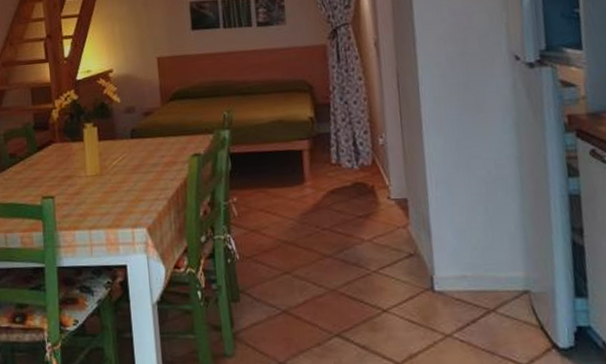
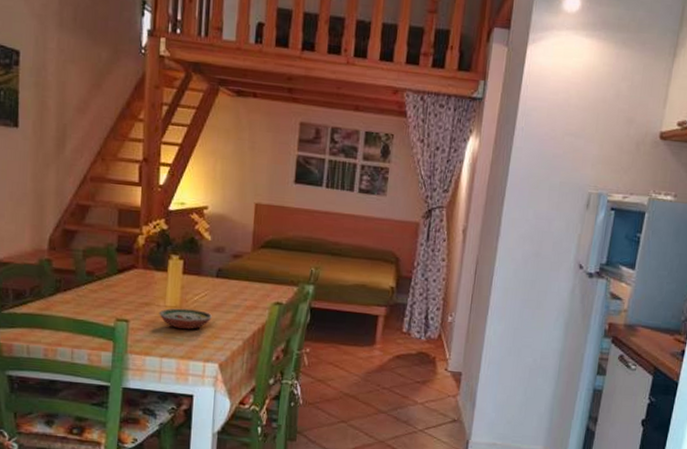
decorative bowl: none [81,174,134,198] -> present [159,308,213,330]

